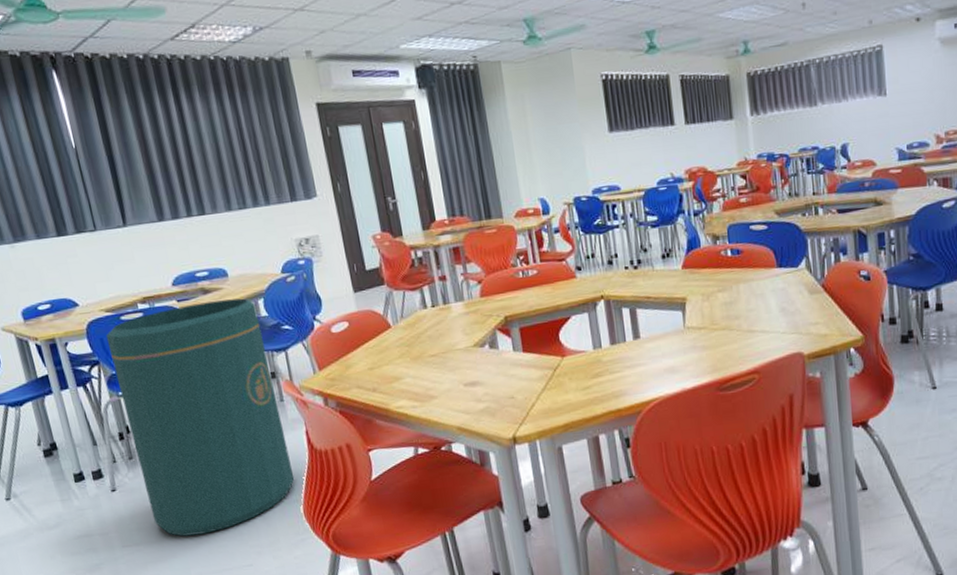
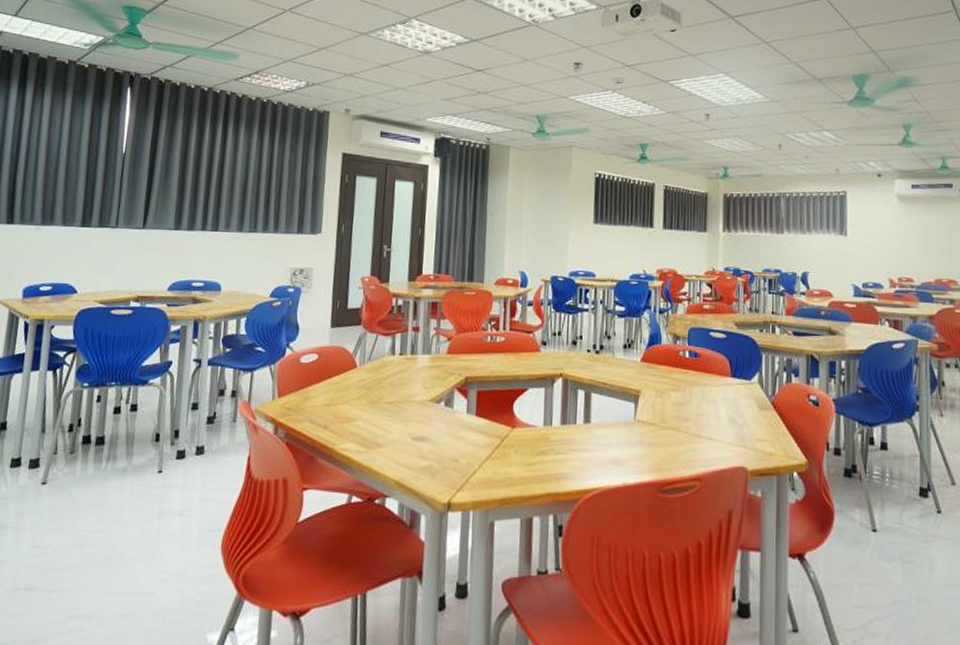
trash can: present [105,298,295,537] -> none [72,311,237,549]

